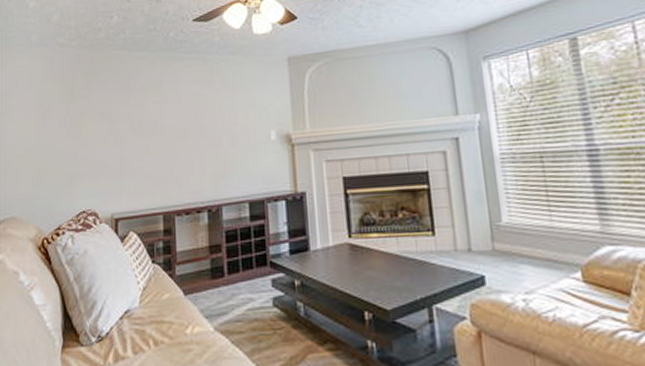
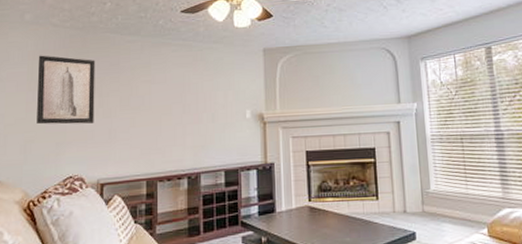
wall art: none [47,78,106,155] -> present [37,55,96,125]

